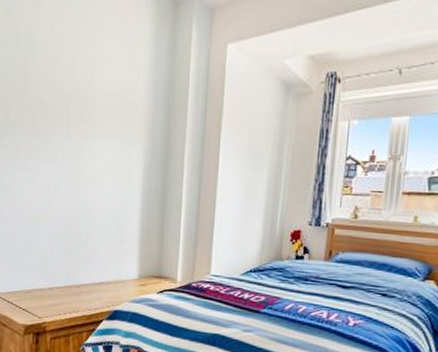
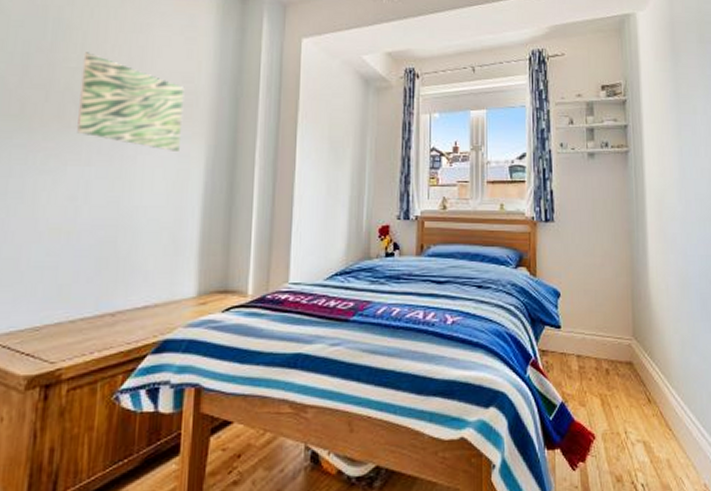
wall art: none [45,65,126,155] -> present [76,52,185,151]

